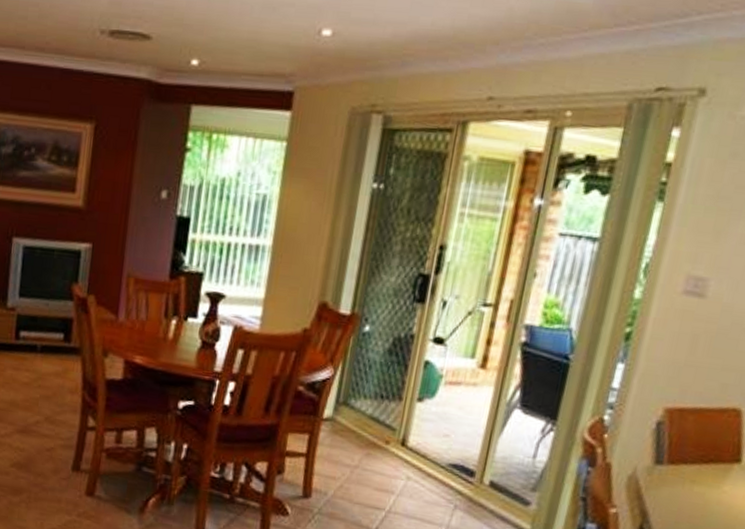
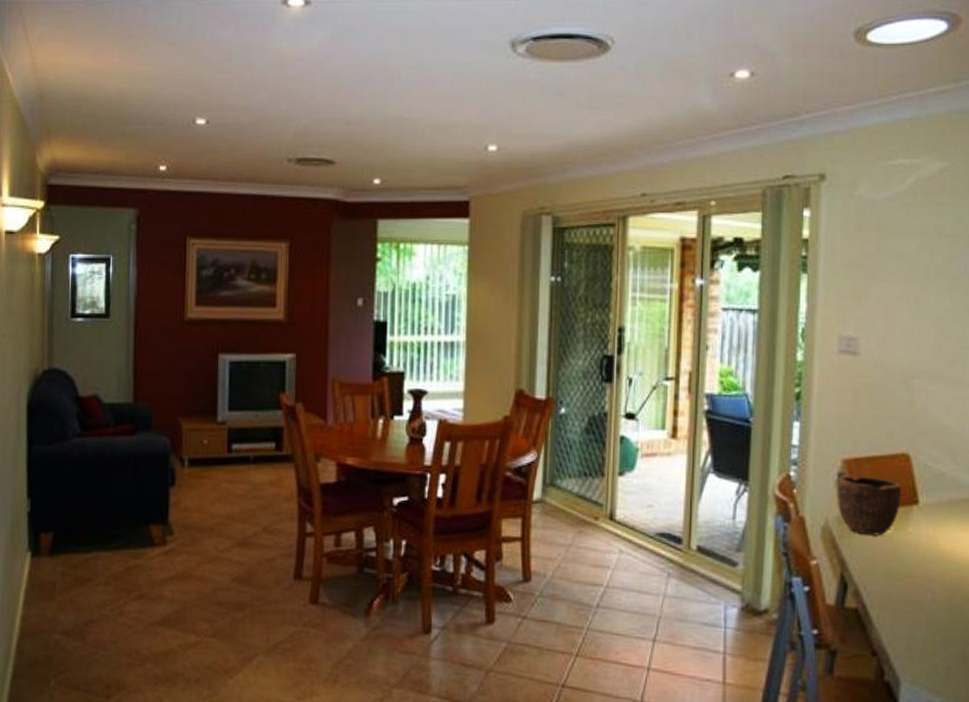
bowl: none [650,425,726,491] -> present [837,476,901,536]

